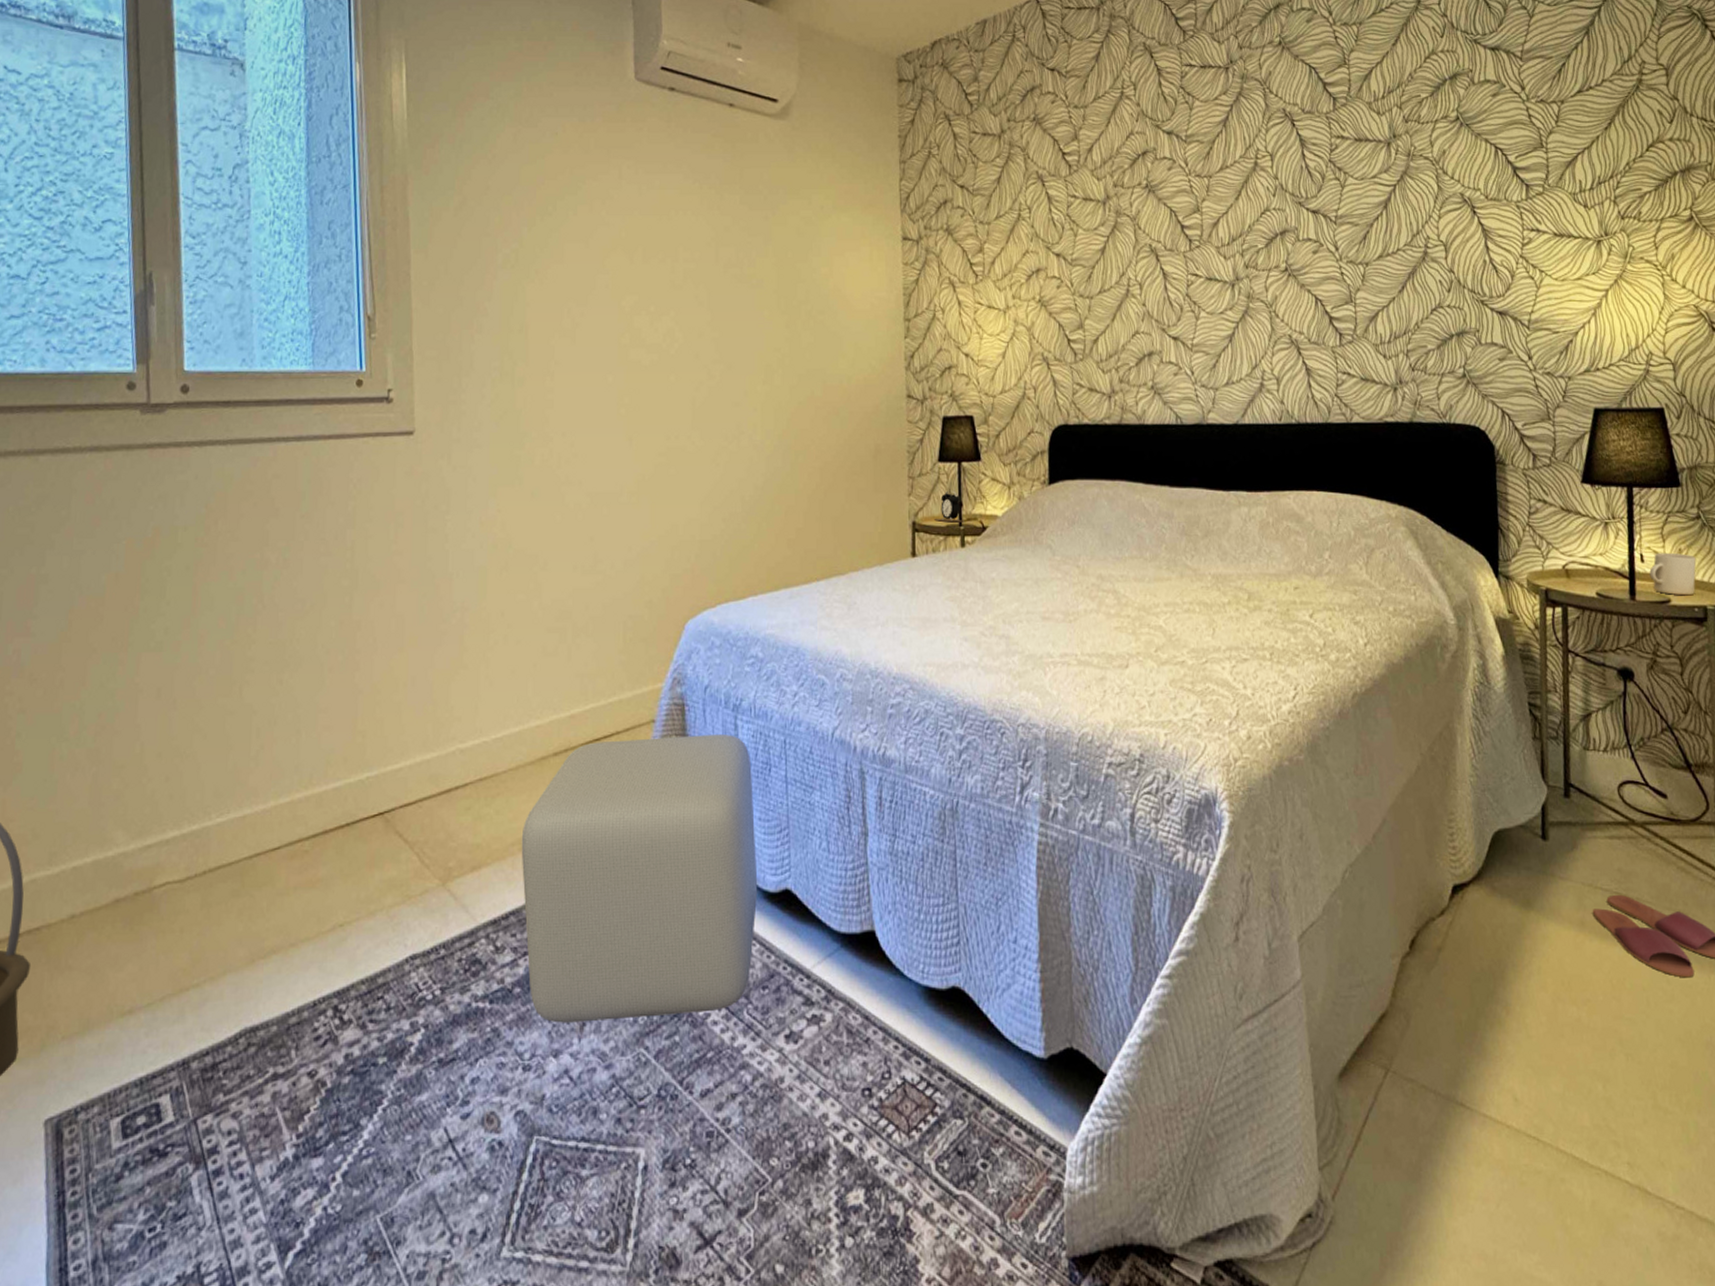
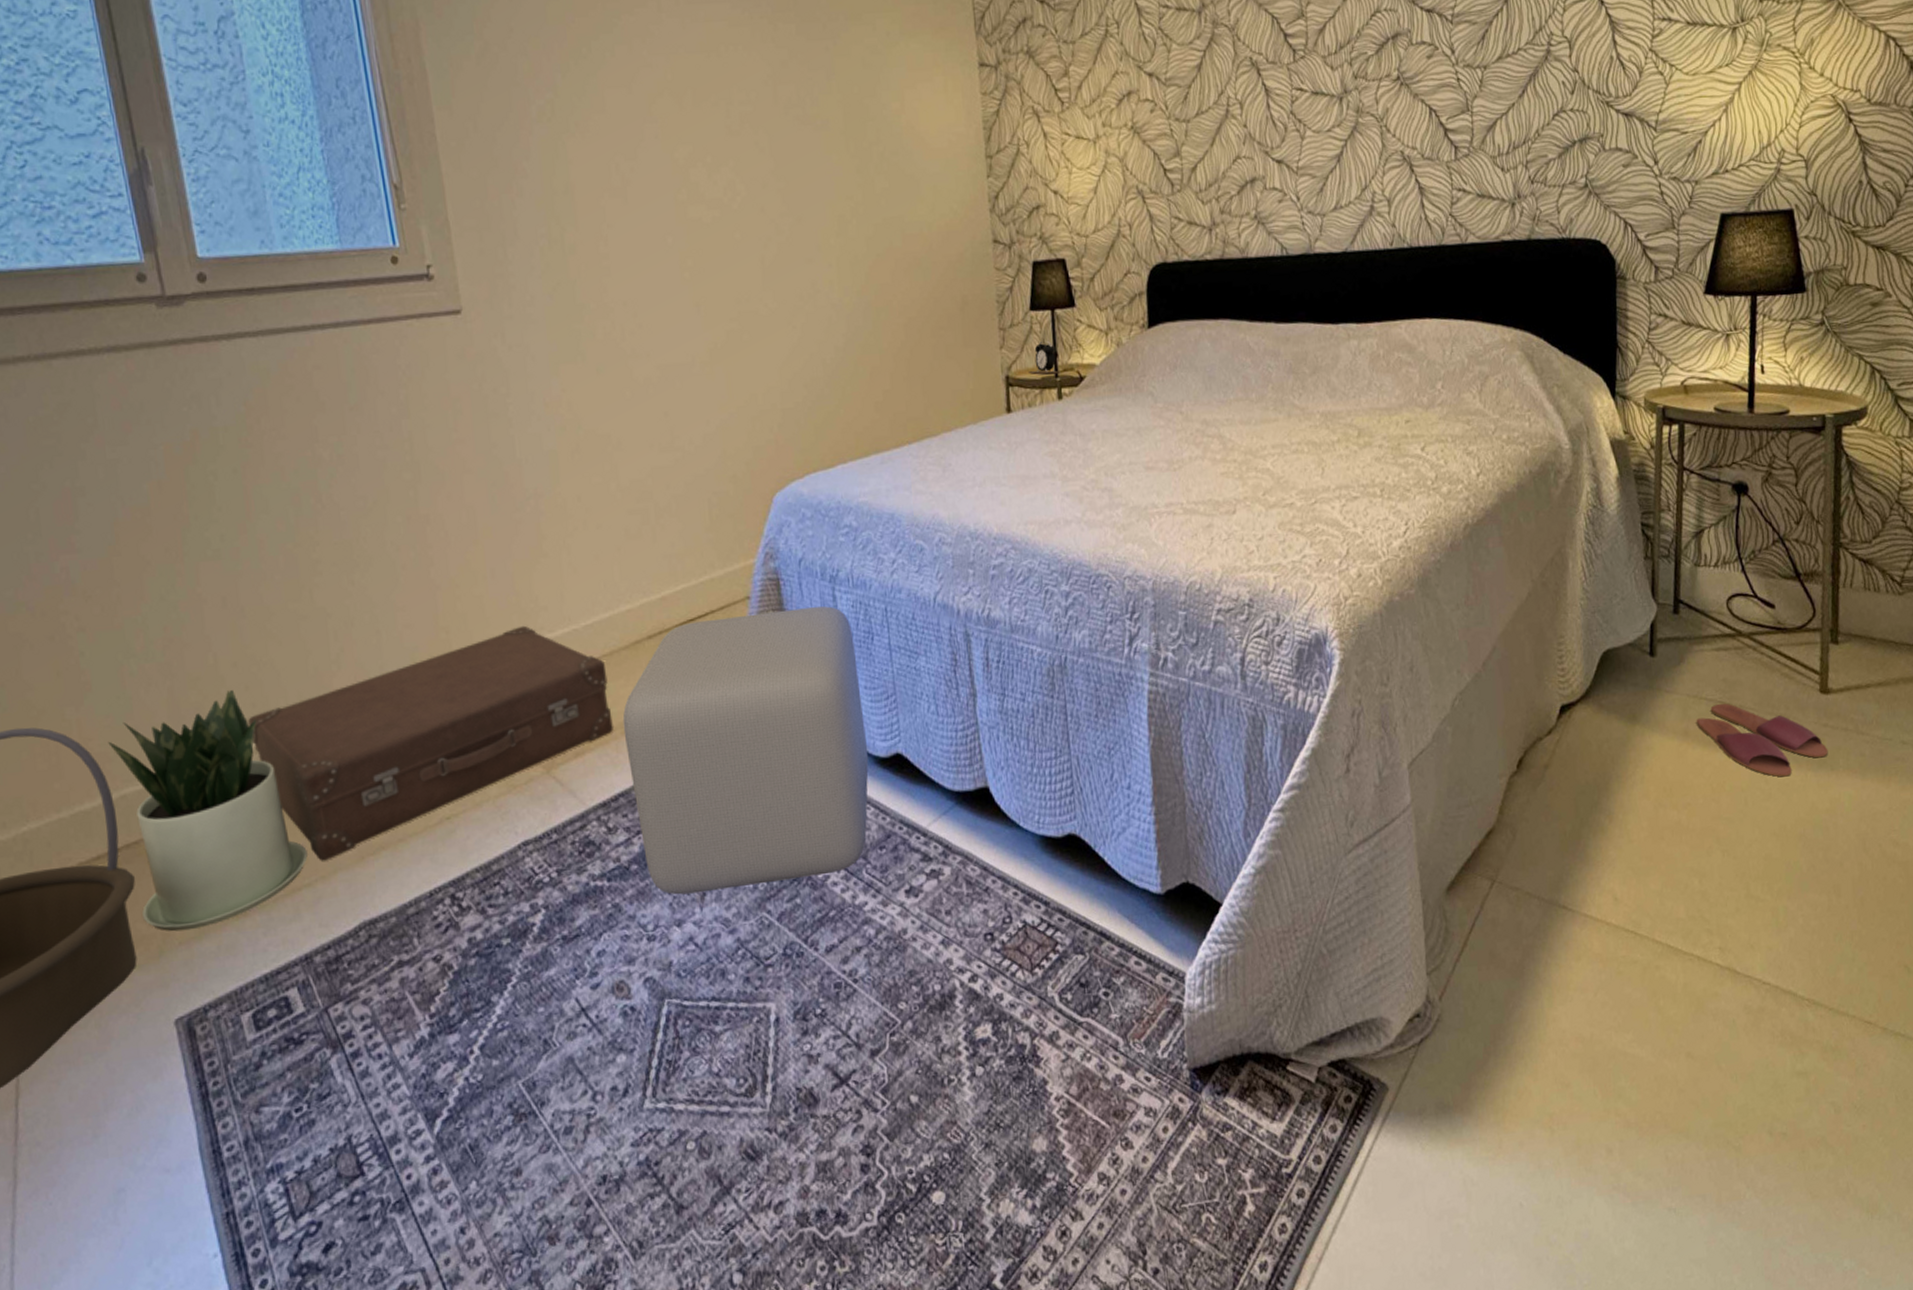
planter: none [28,780,200,1025] -> present [108,690,308,932]
suitcase: none [163,734,512,961] -> present [248,625,613,861]
cup: present [1649,552,1697,596] -> none [1769,361,1818,406]

